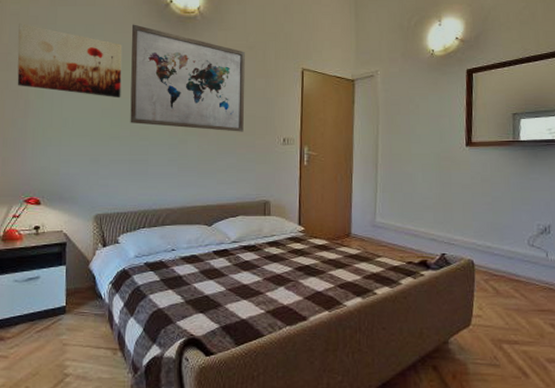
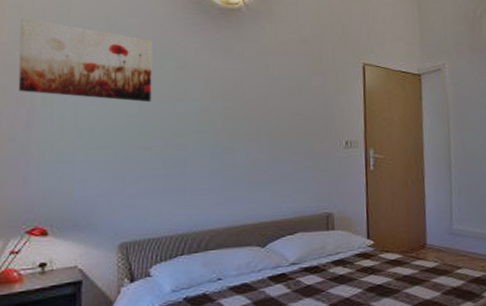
wall art: present [130,24,245,132] -> none [163,17,300,136]

